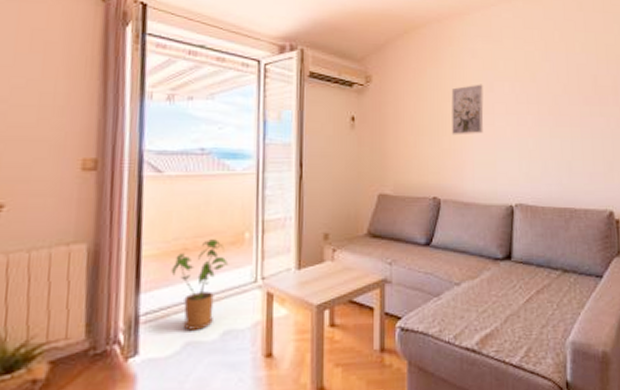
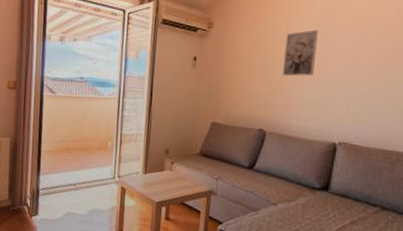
house plant: present [171,239,229,330] -> none [59,144,96,206]

